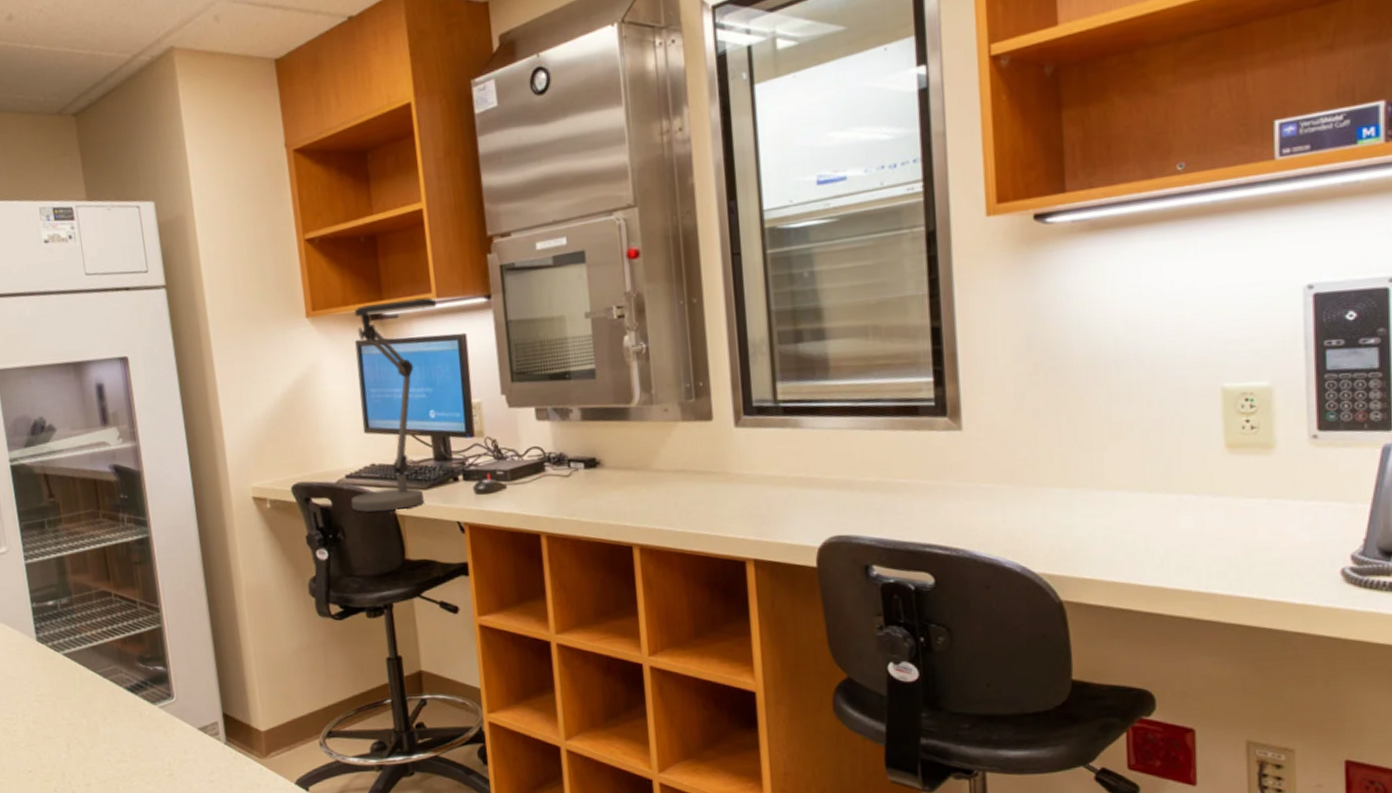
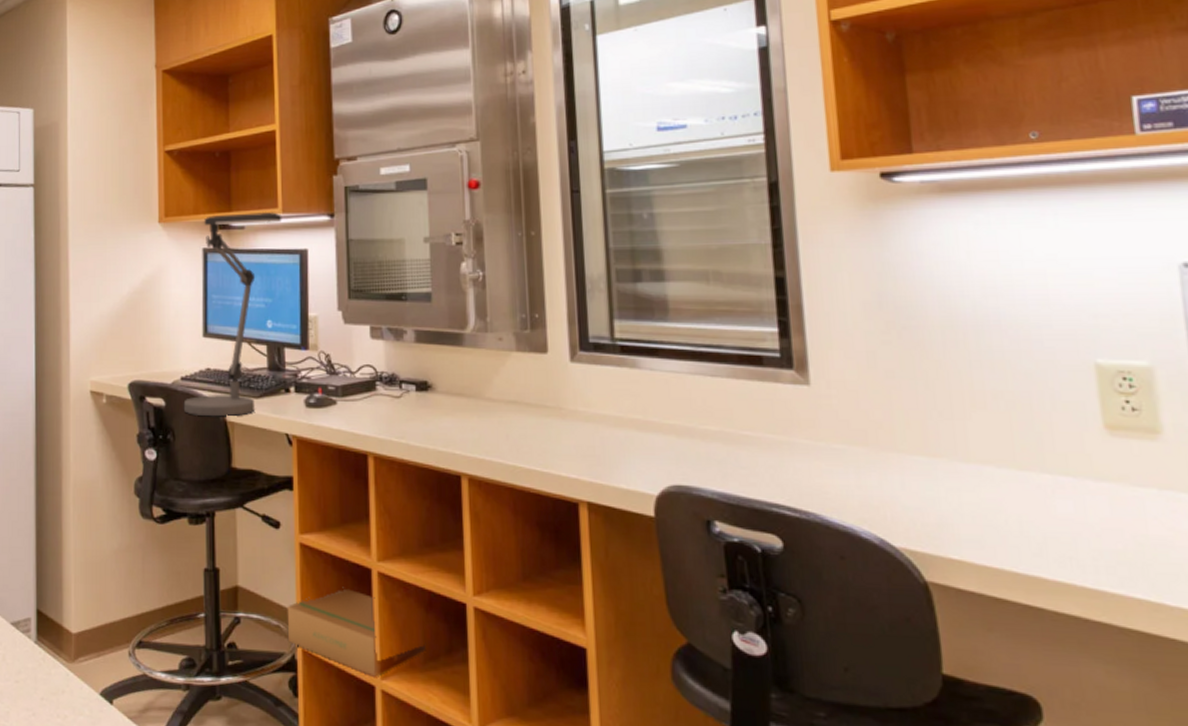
box: none [471,661,607,739] -> present [287,587,427,677]

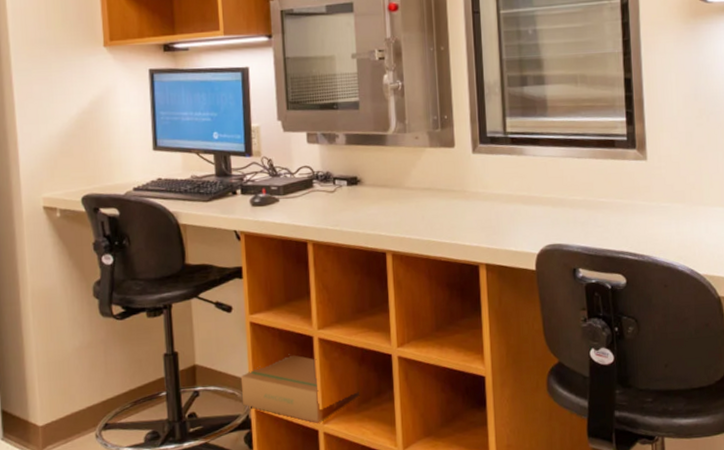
desk lamp: present [183,211,282,417] -> none [137,34,224,222]

